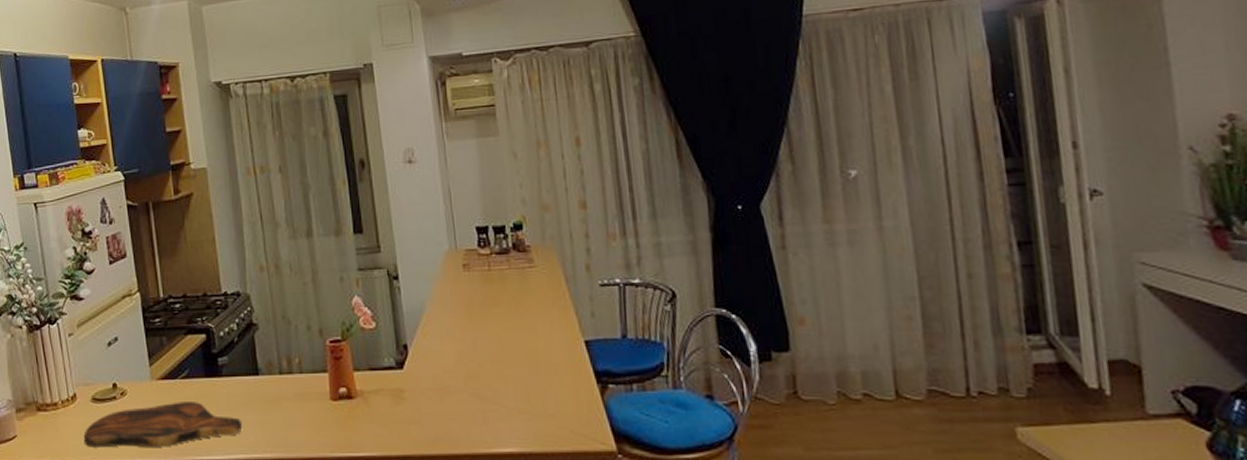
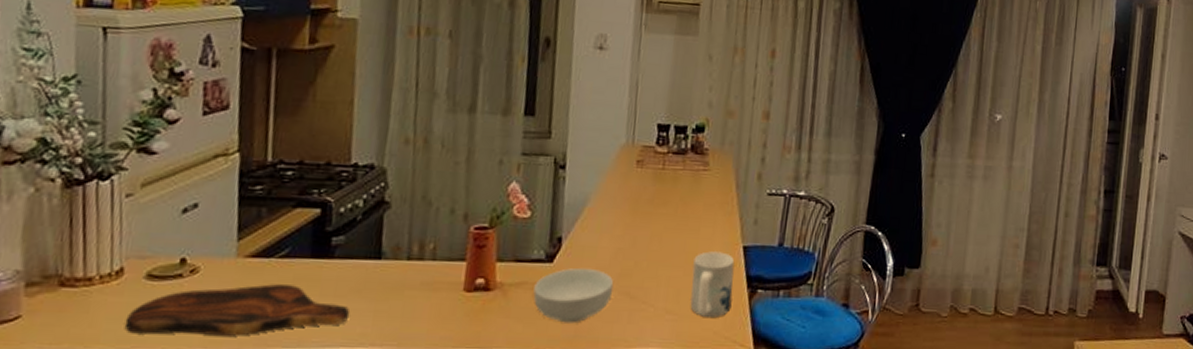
cereal bowl: none [390,372,464,427] -> present [533,267,614,323]
mug: none [536,348,584,415] -> present [690,251,735,317]

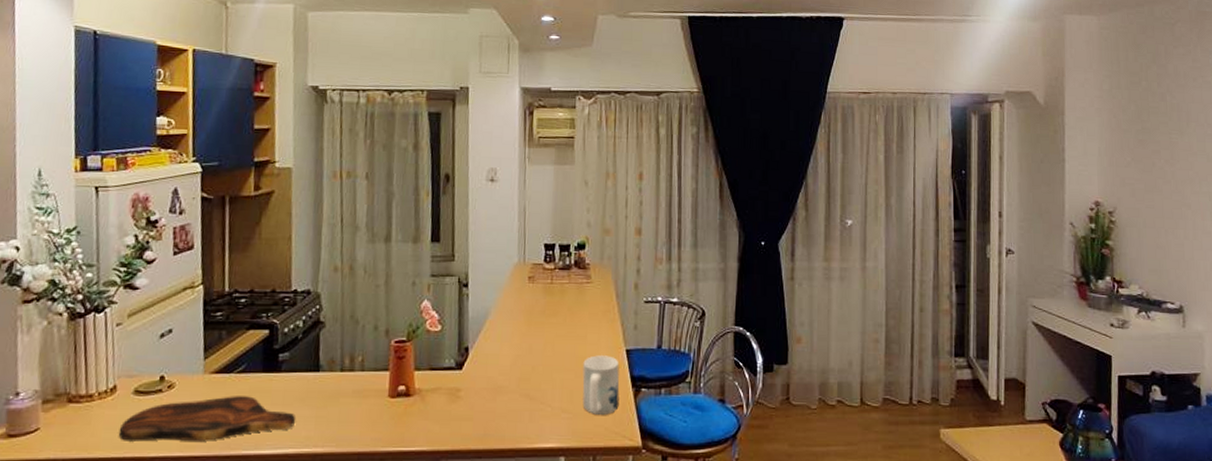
cereal bowl: present [533,267,614,323] -> none [447,373,515,423]

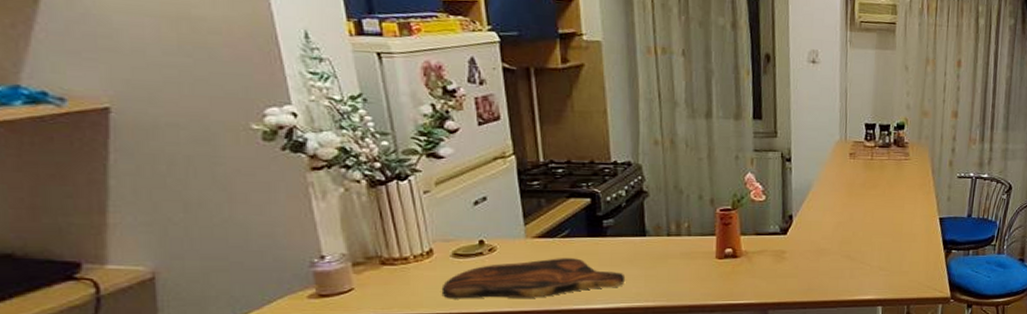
mug: present [582,355,620,415] -> none [899,222,933,272]

